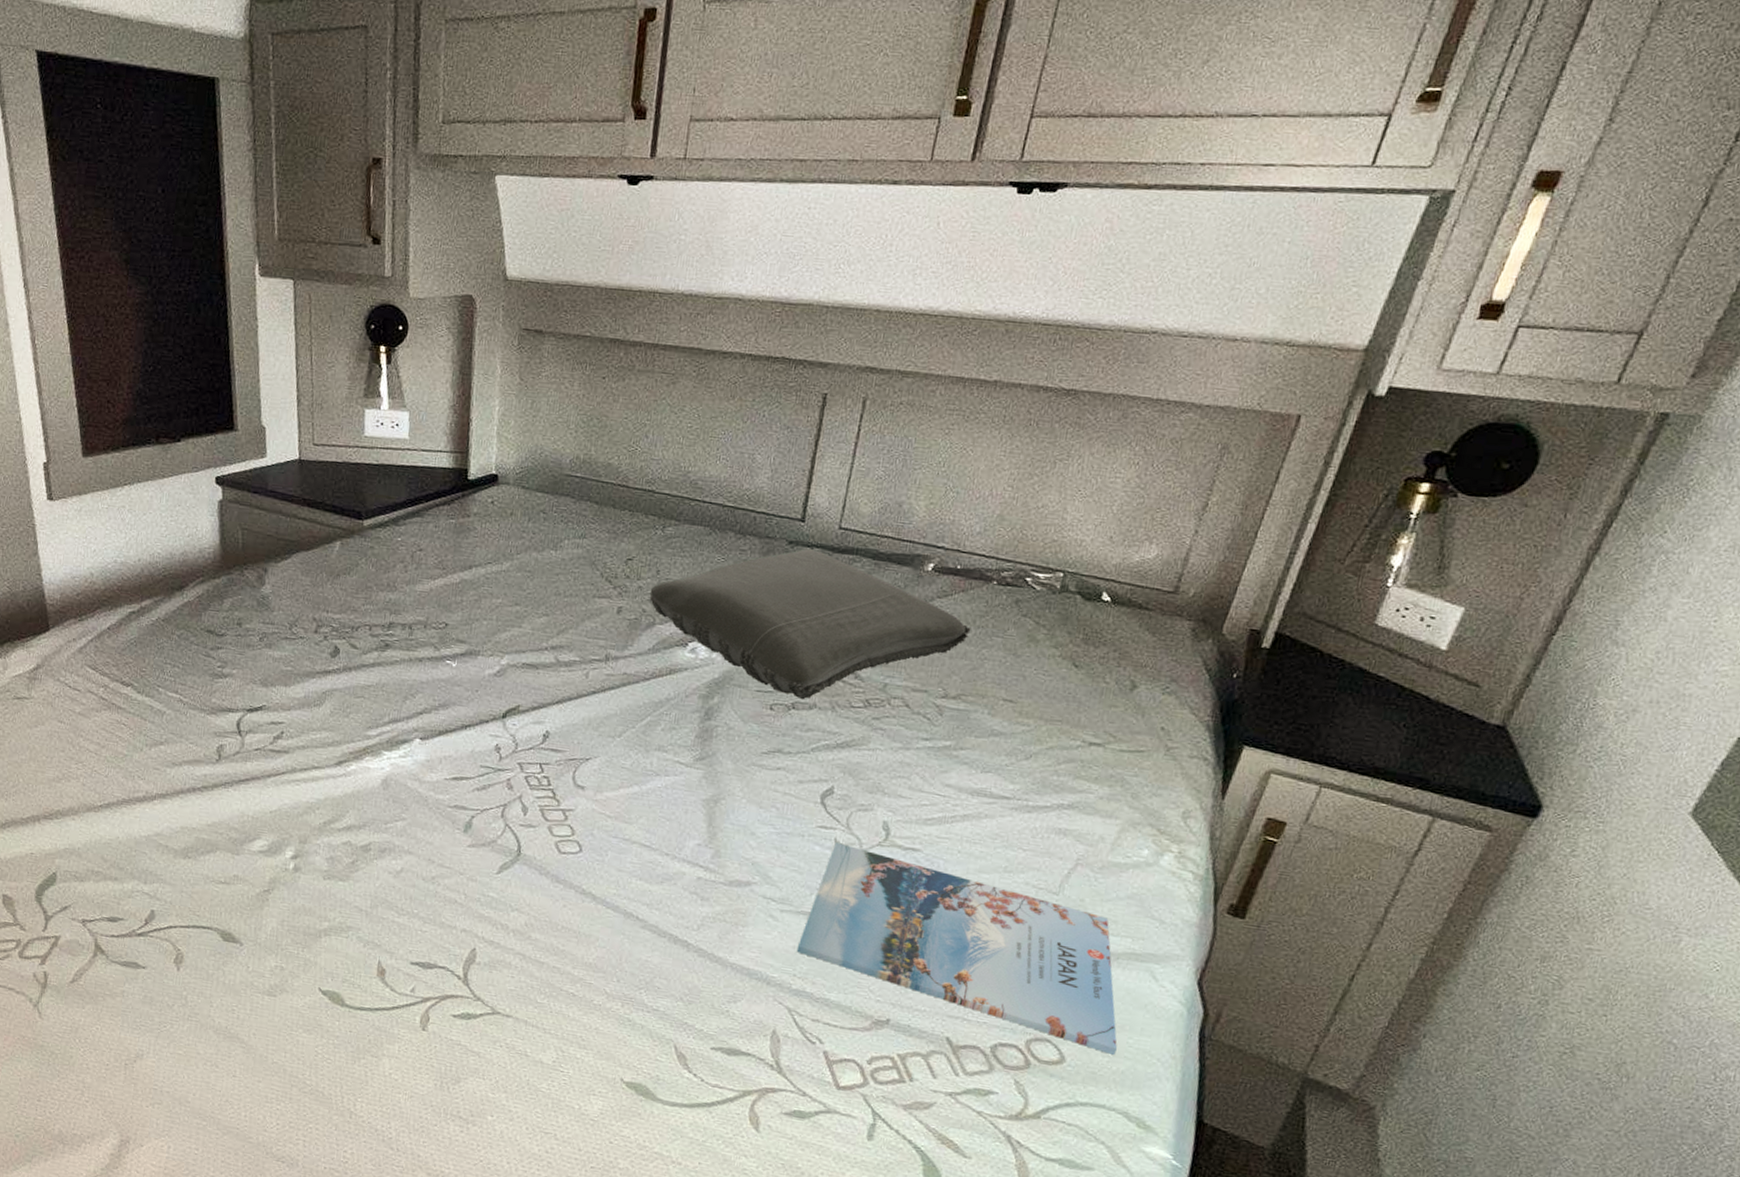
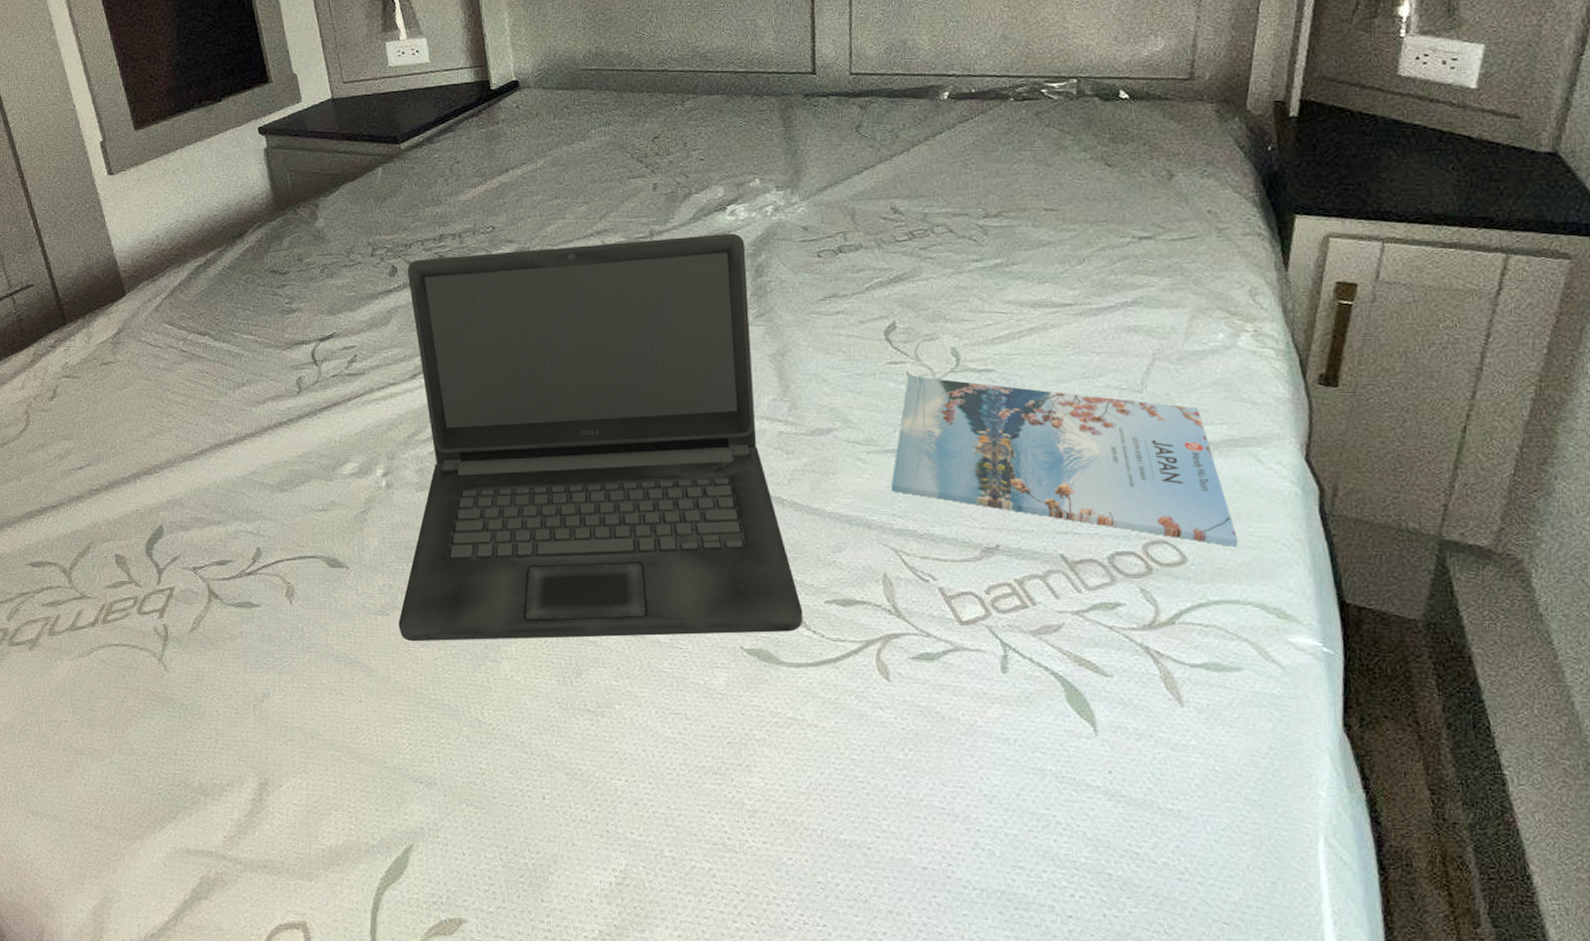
laptop: none [284,644,700,1072] -> present [398,233,803,642]
pillow: present [649,548,971,700] -> none [680,97,998,243]

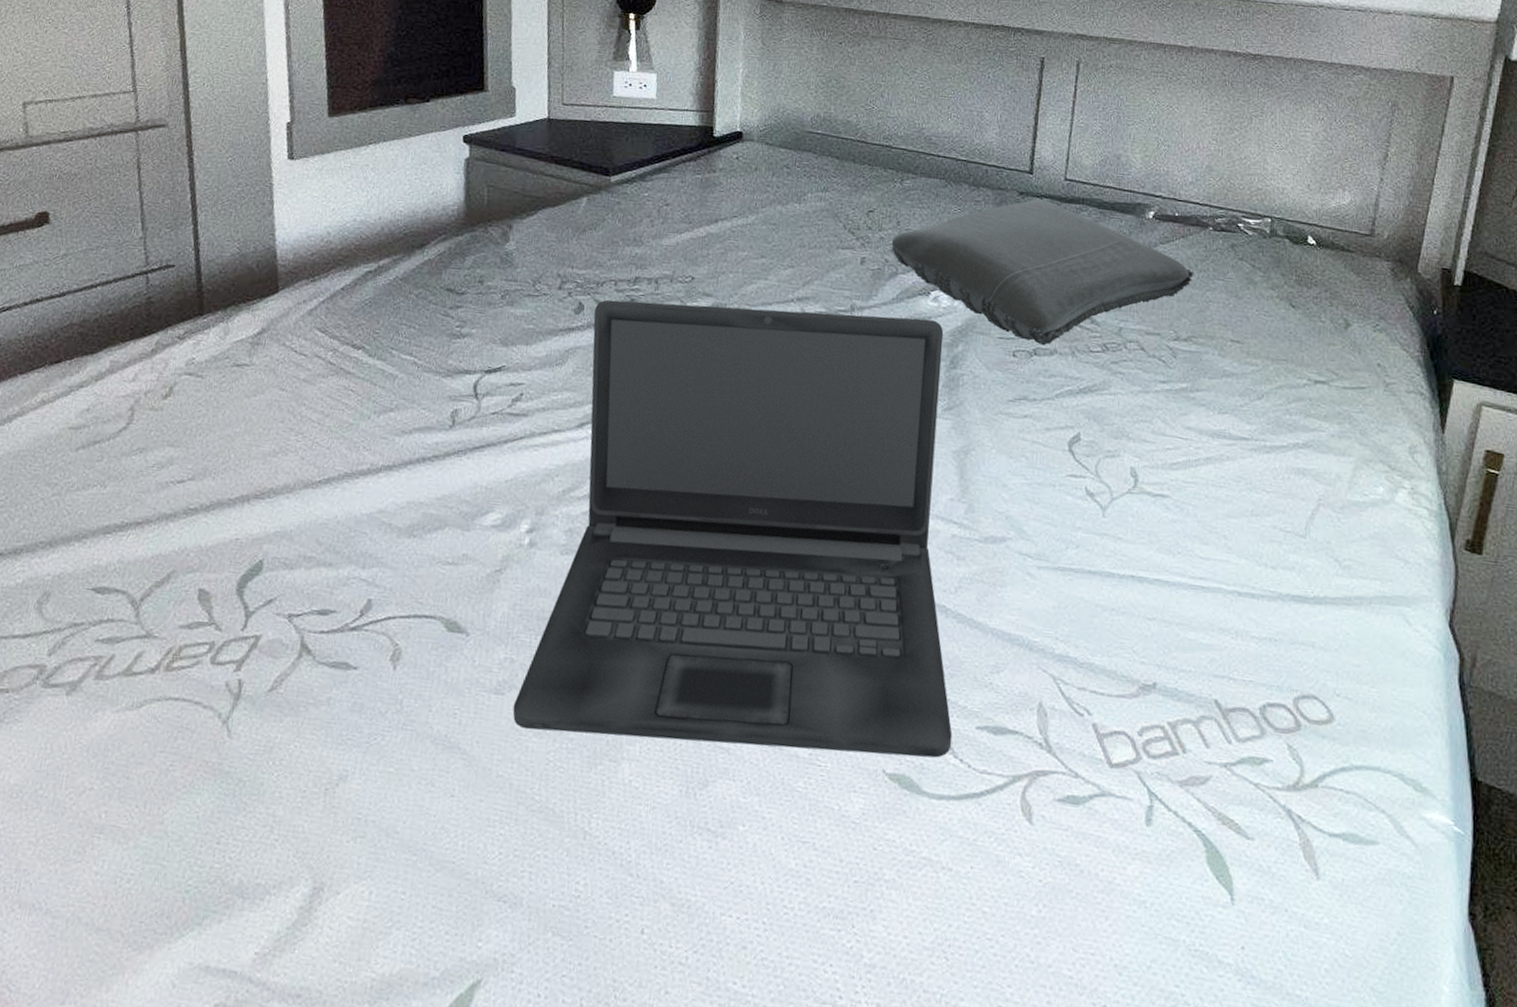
pillow: none [680,97,998,243] -> present [891,198,1194,346]
magazine: present [891,376,1238,548] -> none [1056,491,1382,711]

